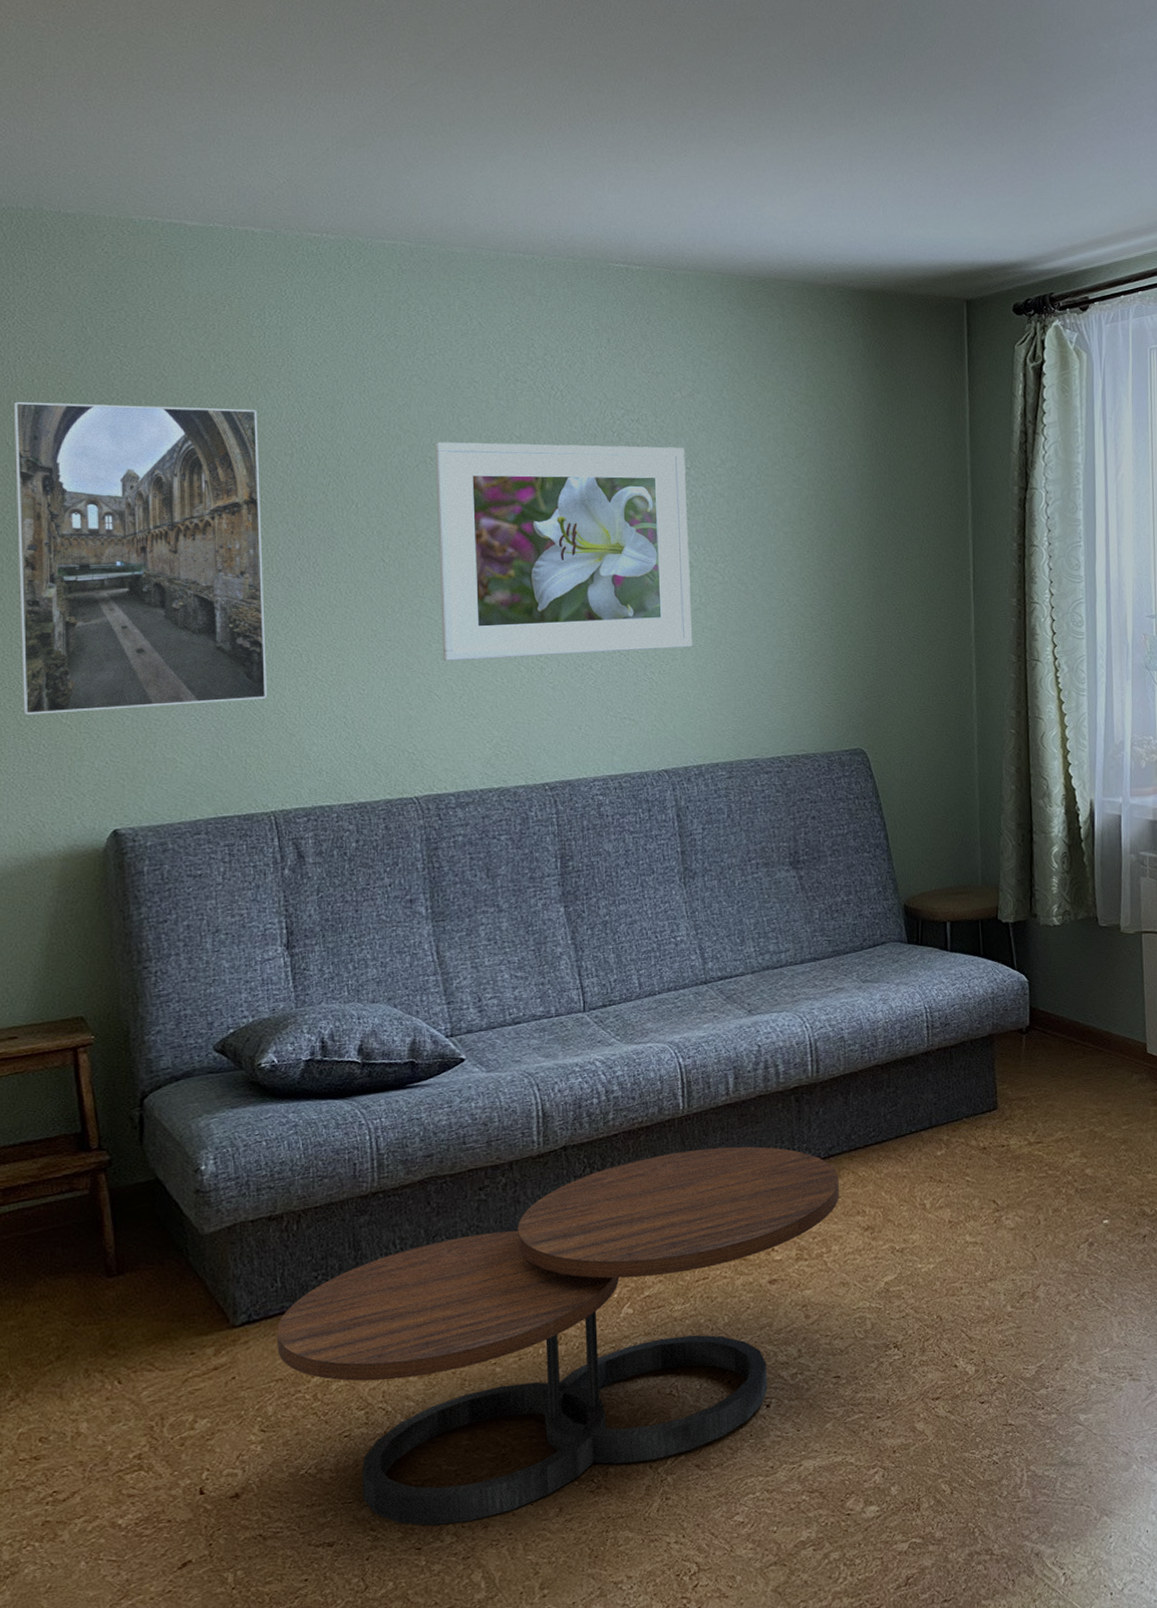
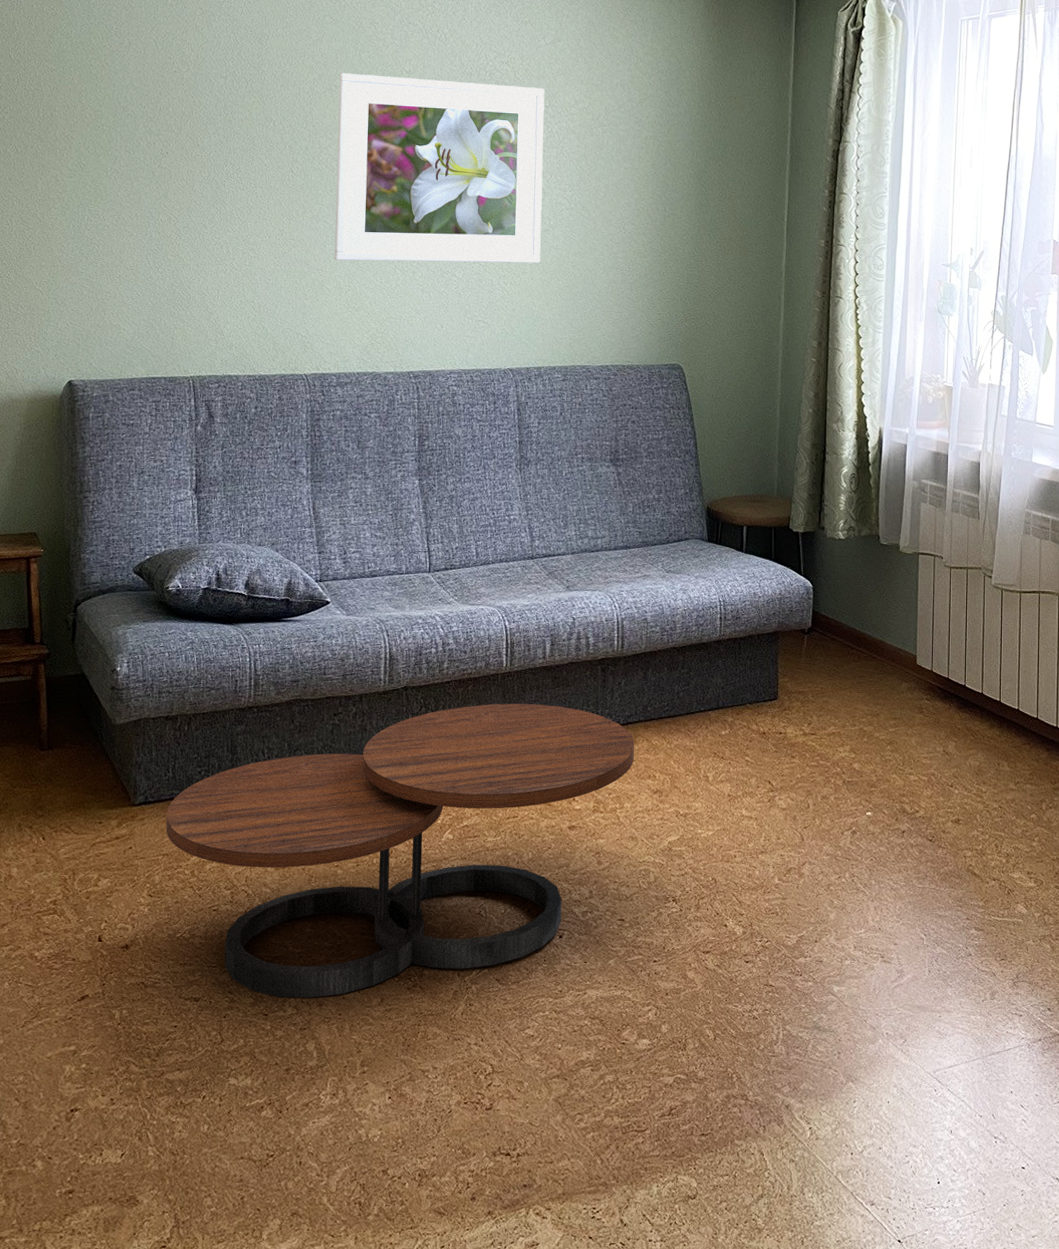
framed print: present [13,401,267,715] -> none [8,22,202,282]

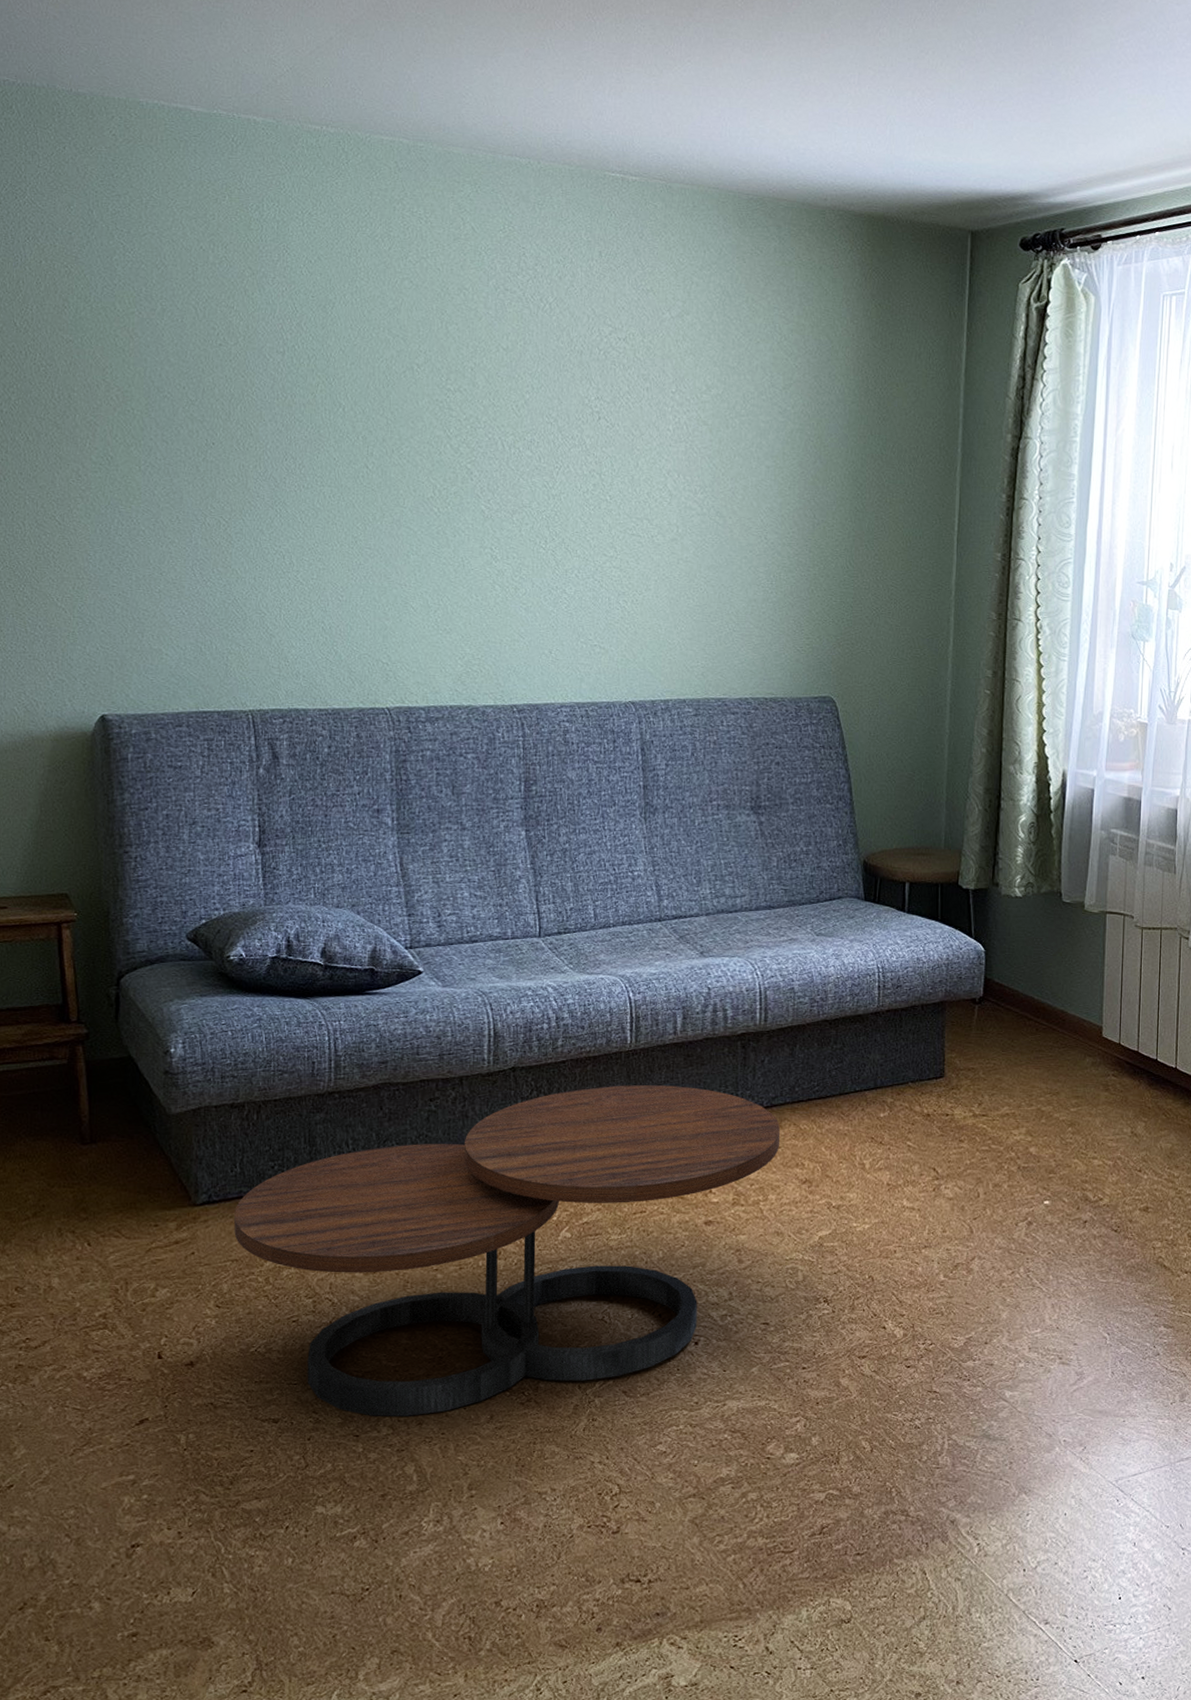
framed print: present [334,73,545,263] -> none [419,349,671,579]

